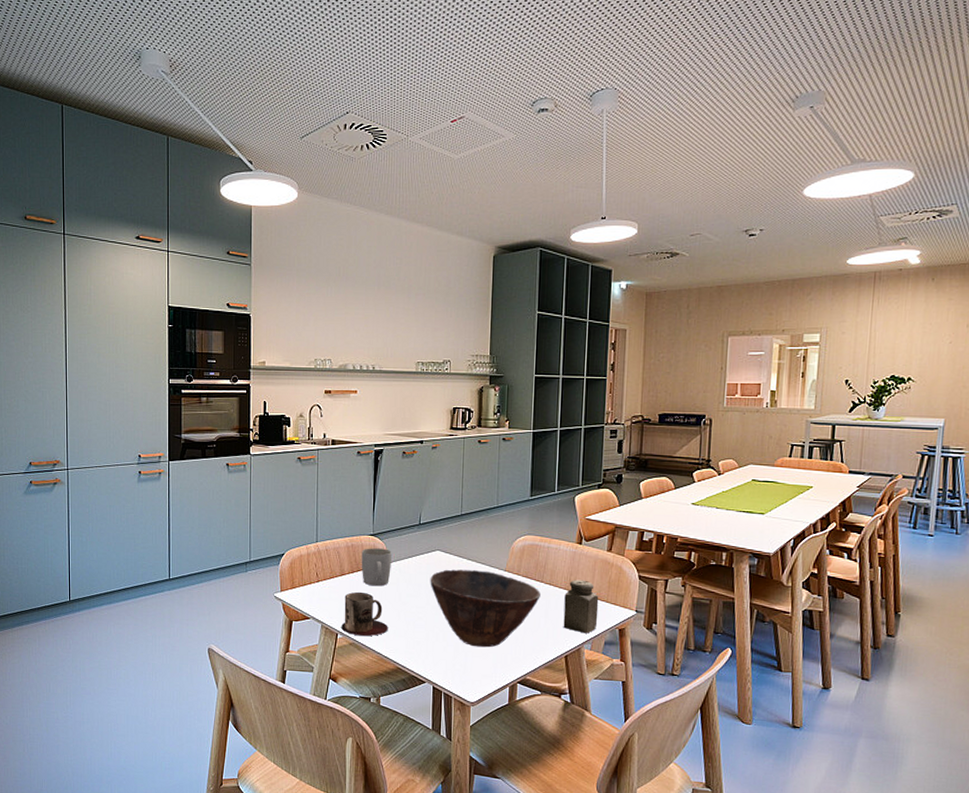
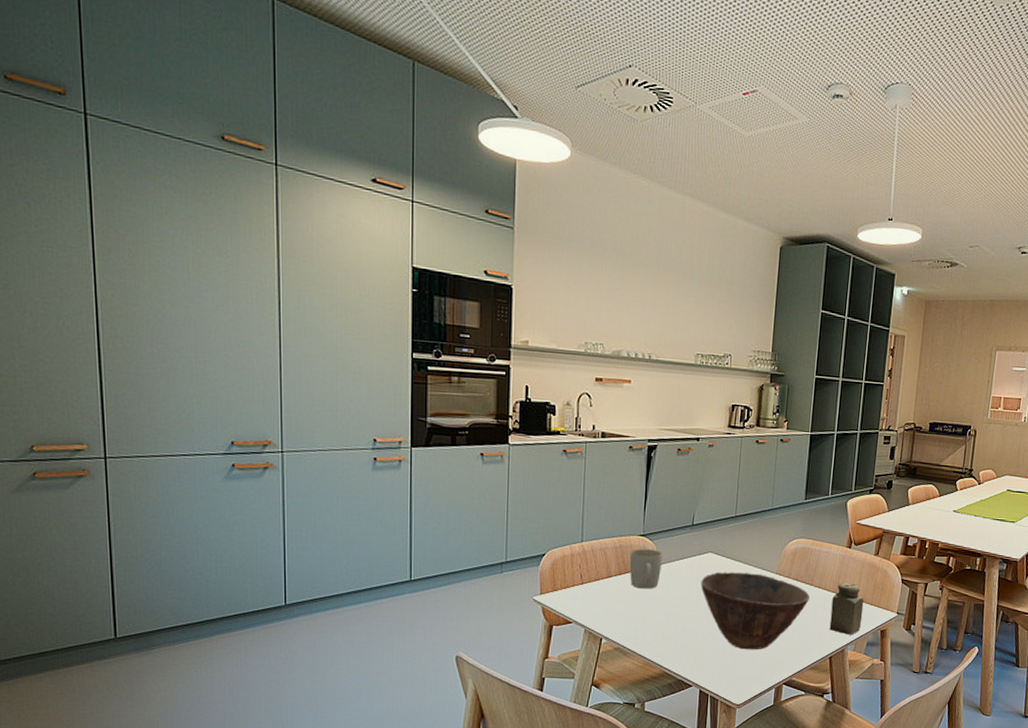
mug: present [341,591,388,637] -> none [606,594,656,641]

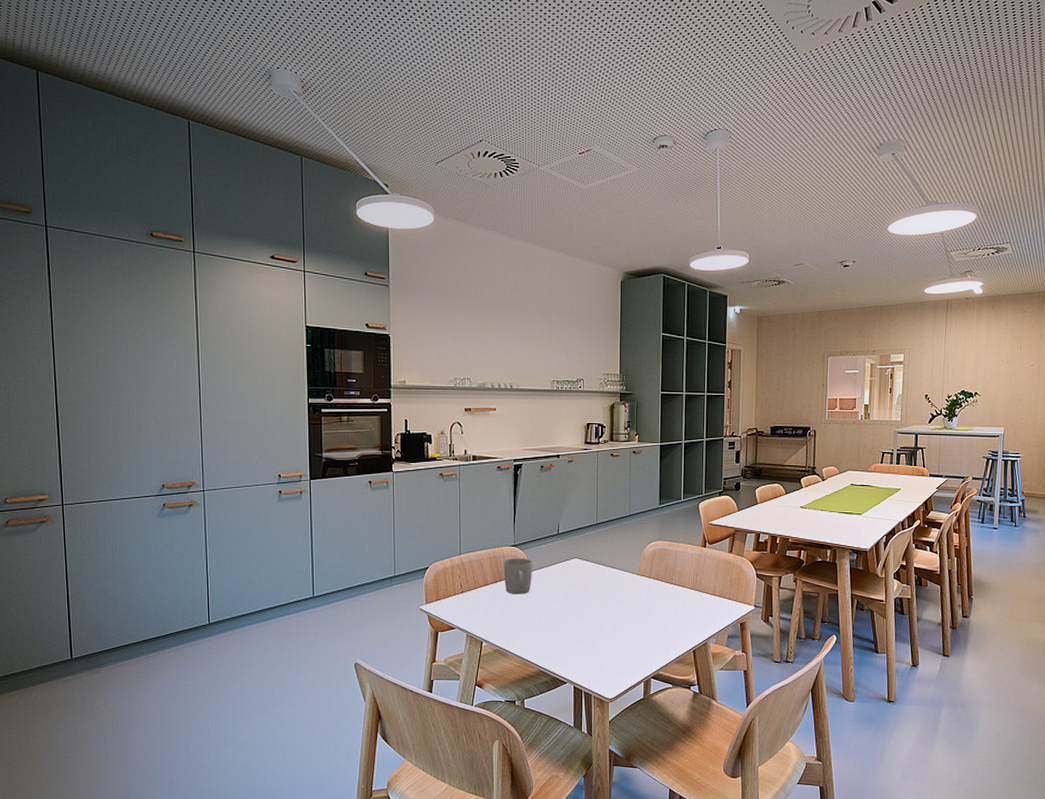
bowl: present [700,571,810,650] -> none [569,575,670,647]
salt shaker: present [829,583,864,635] -> none [691,580,722,629]

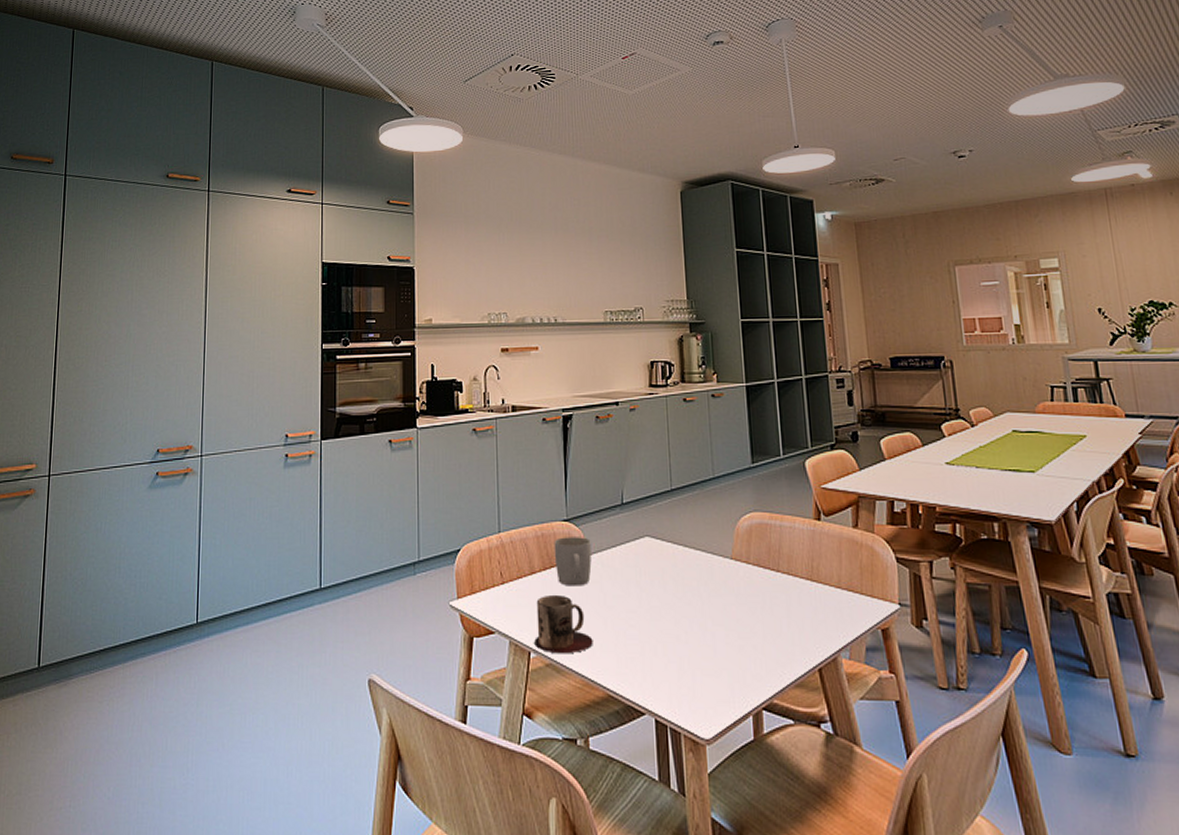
mug: none [486,600,531,643] -> present [534,594,593,654]

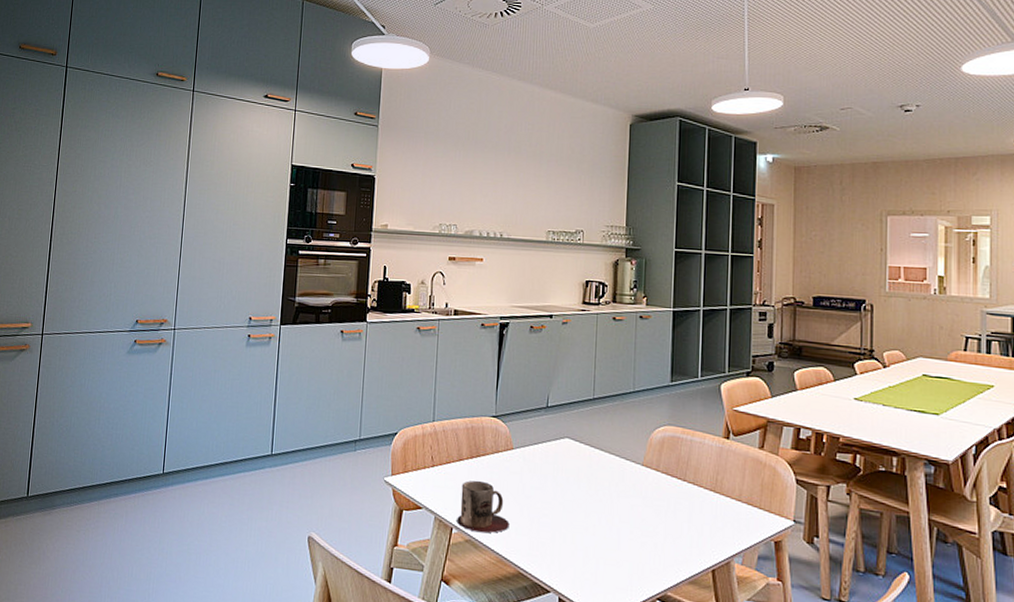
mug: present [554,537,592,586] -> none [481,431,515,476]

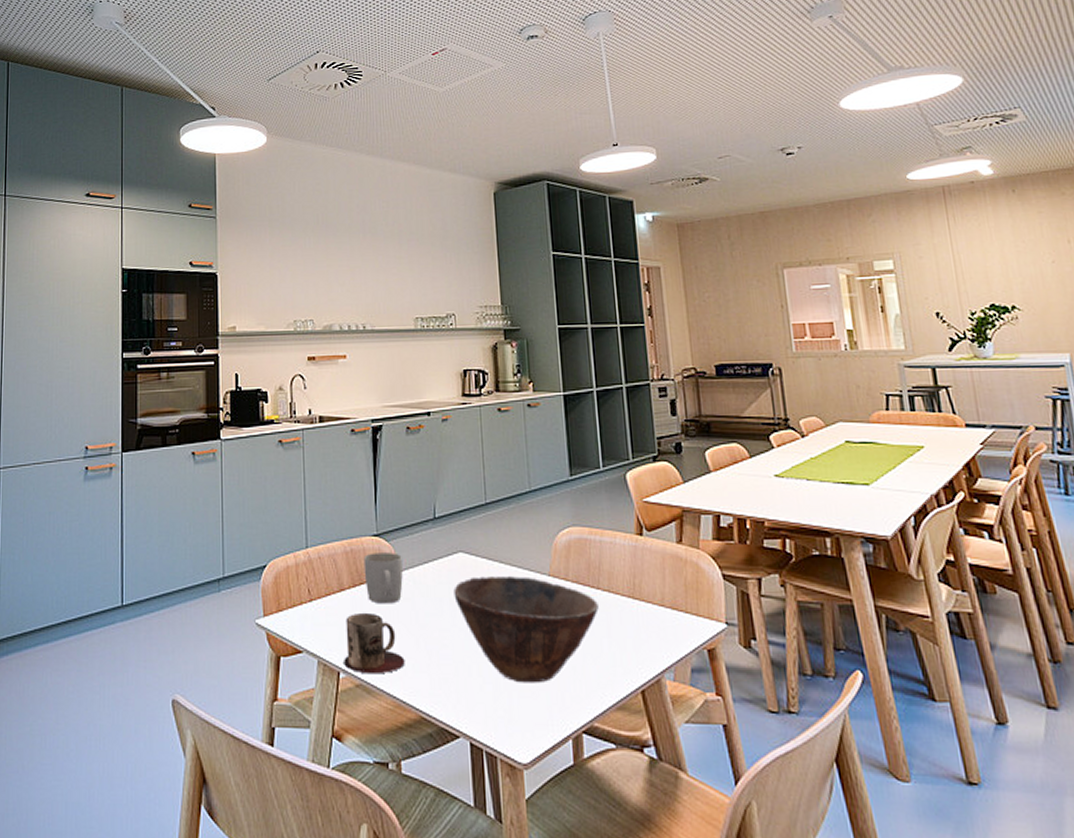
mug: none [481,431,515,476] -> present [363,553,403,604]
bowl: none [557,460,683,555] -> present [453,577,599,683]

